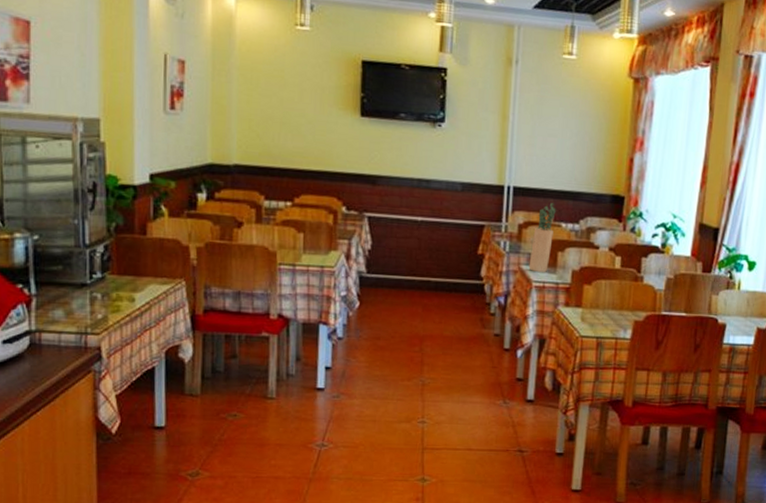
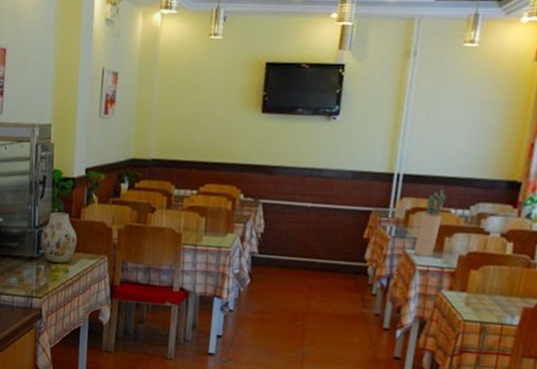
vase: none [94,227,144,291] -> present [41,212,78,264]

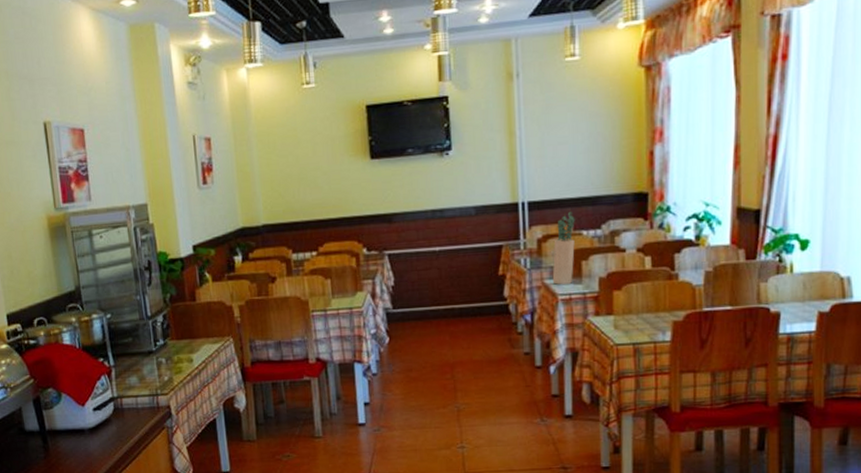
vase: present [41,212,78,264] -> none [156,296,197,354]

